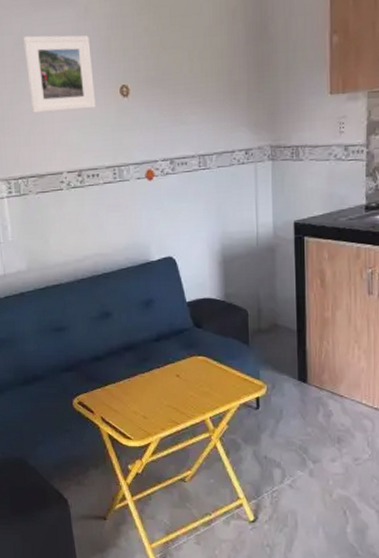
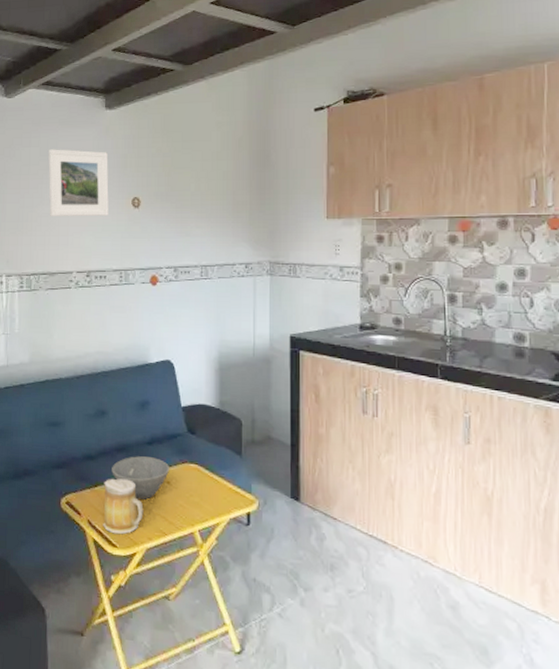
mug: none [114,376,155,428] -> present [103,478,144,535]
bowl: none [120,353,179,395] -> present [112,456,170,500]

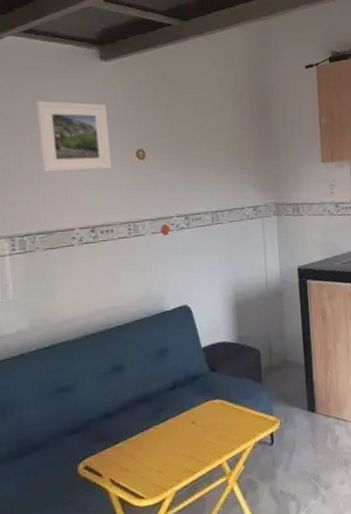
mug: present [103,478,144,535] -> none [126,428,170,487]
bowl: present [112,456,170,500] -> none [133,401,195,447]

